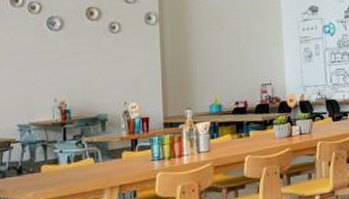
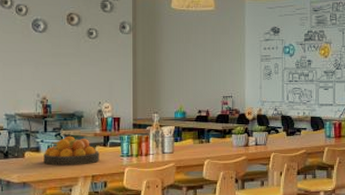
fruit bowl: none [63,142,128,178] -> present [44,135,100,166]

